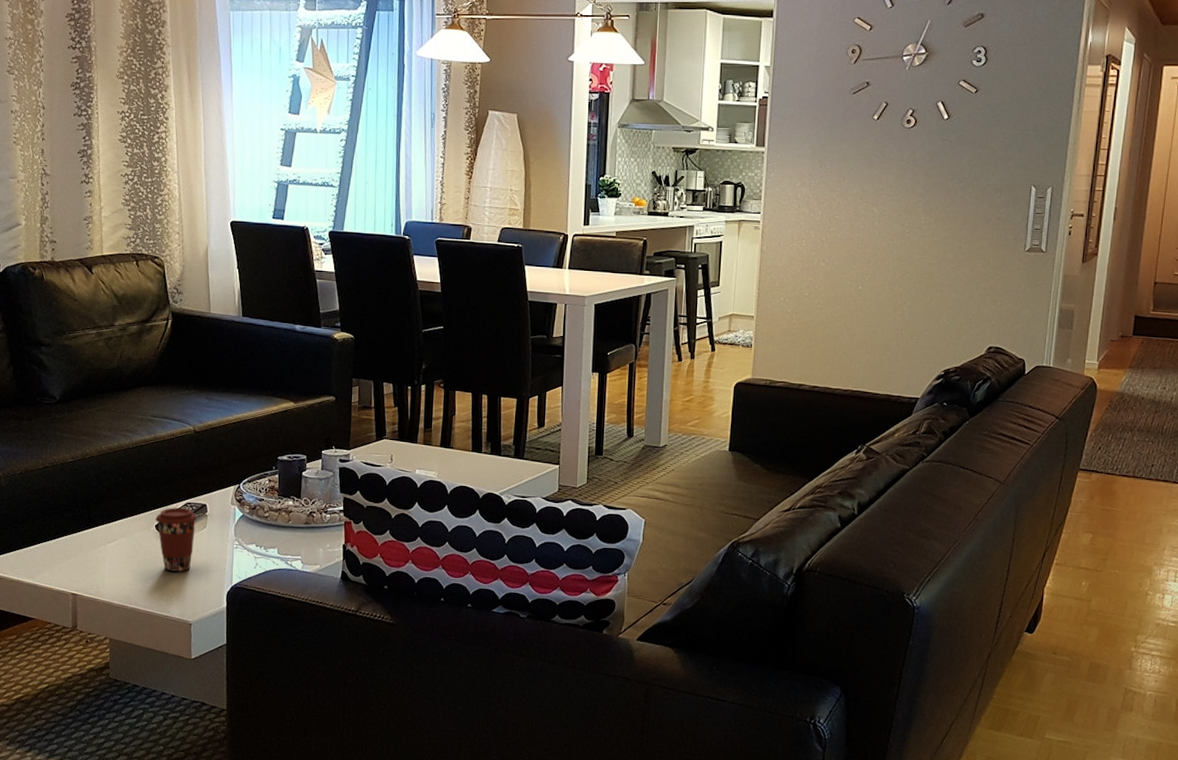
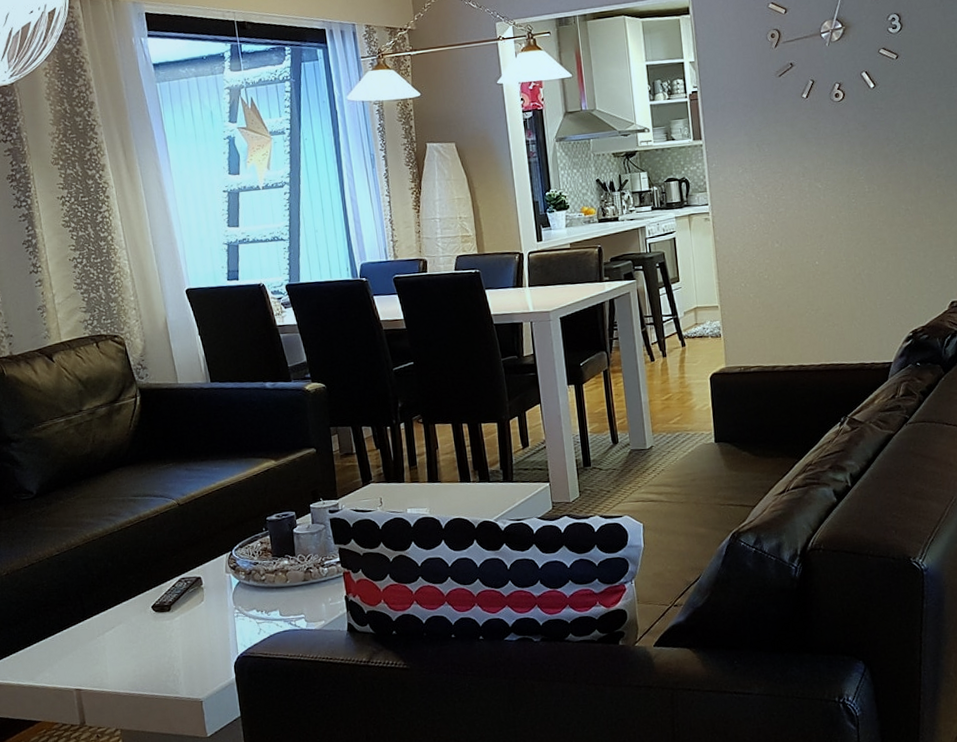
coffee cup: present [155,507,198,572] -> none [151,584,194,651]

